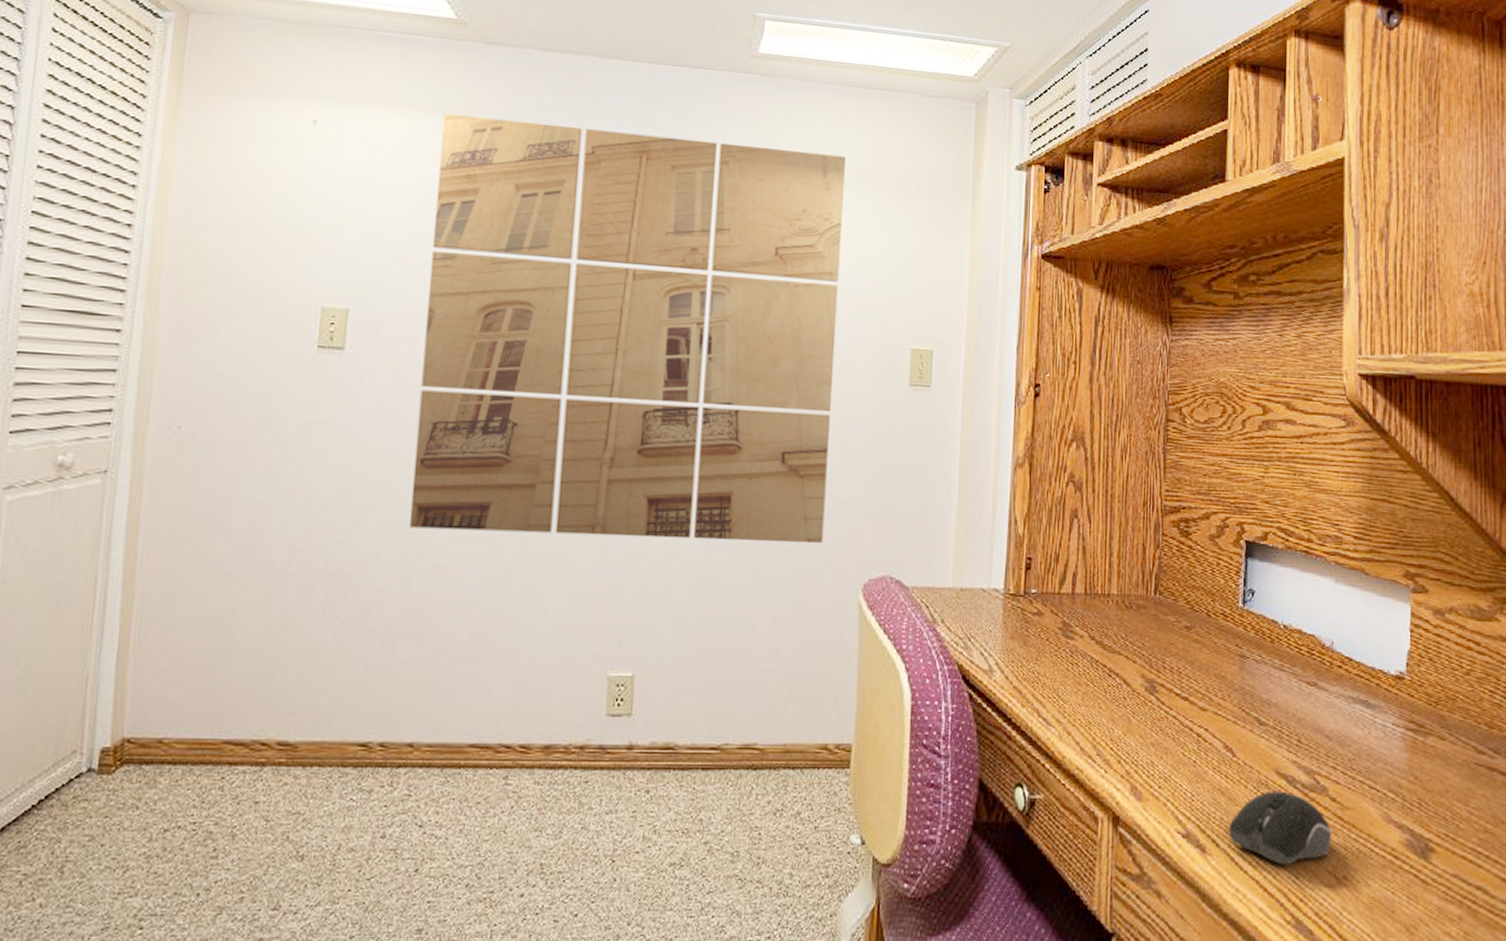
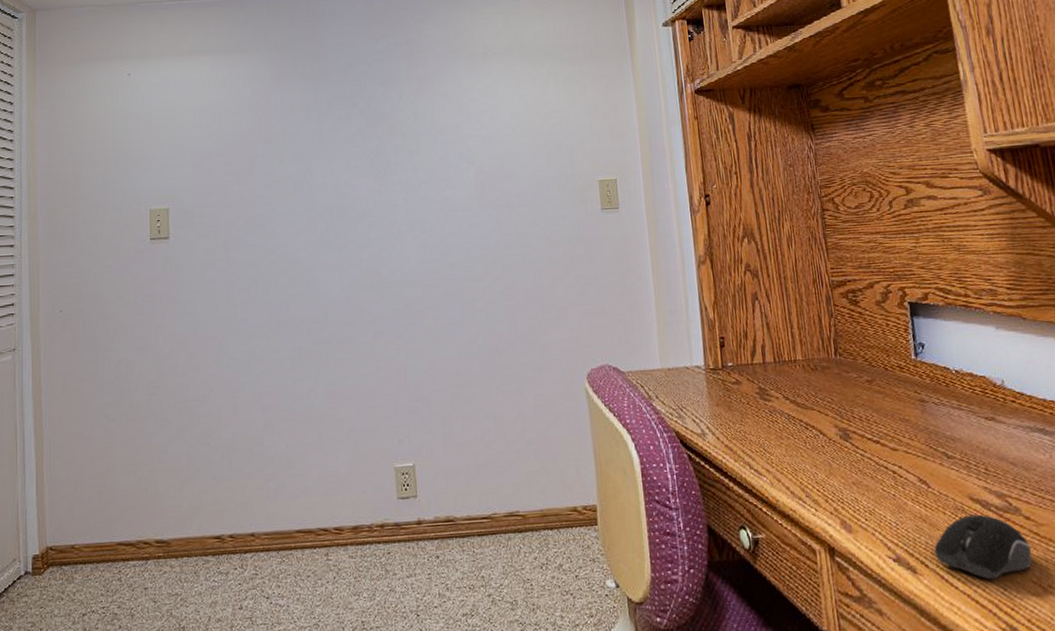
wall art: present [408,113,847,543] -> none [219,37,550,367]

